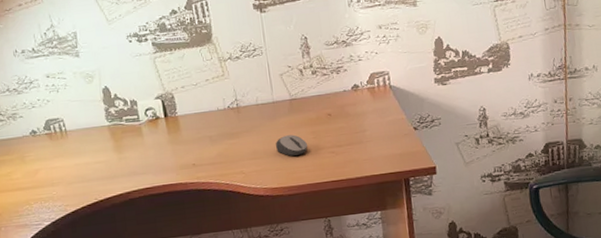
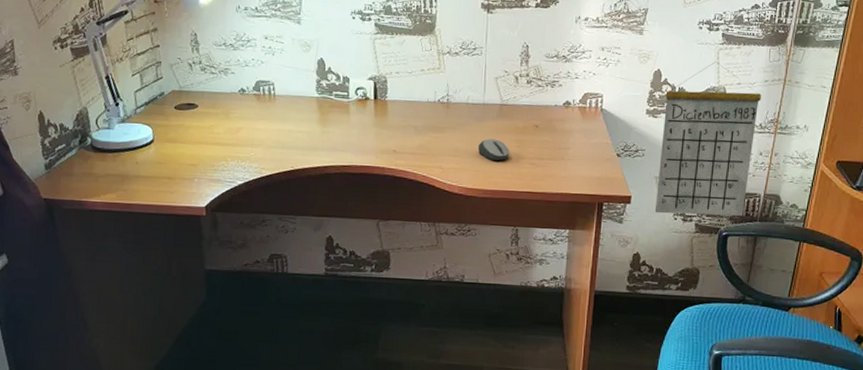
calendar: none [450,19,550,179] -> present [654,61,761,216]

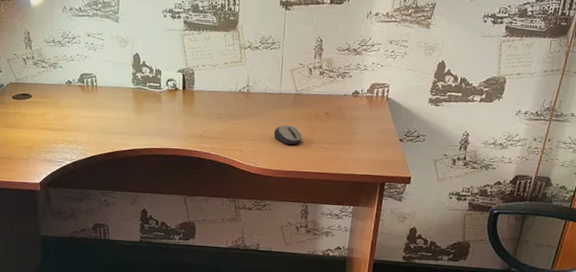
calendar: present [654,61,761,216] -> none [432,53,540,196]

